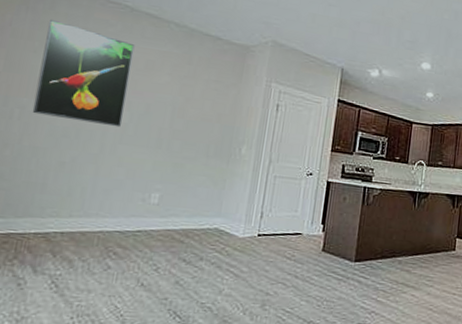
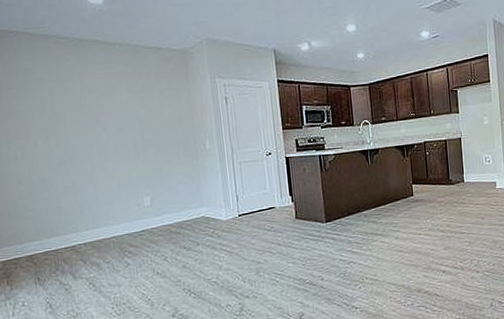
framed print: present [32,19,135,128] -> none [18,66,103,152]

